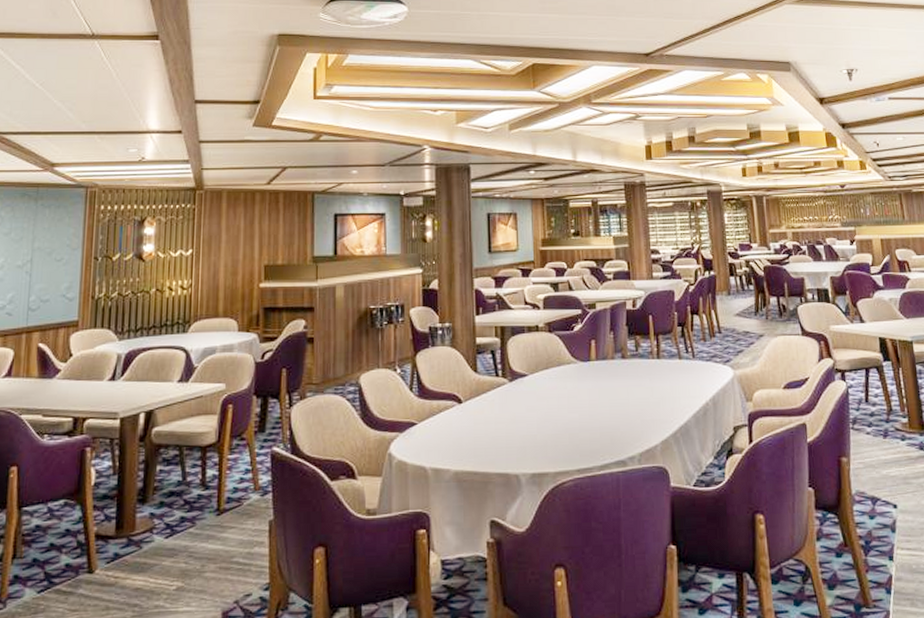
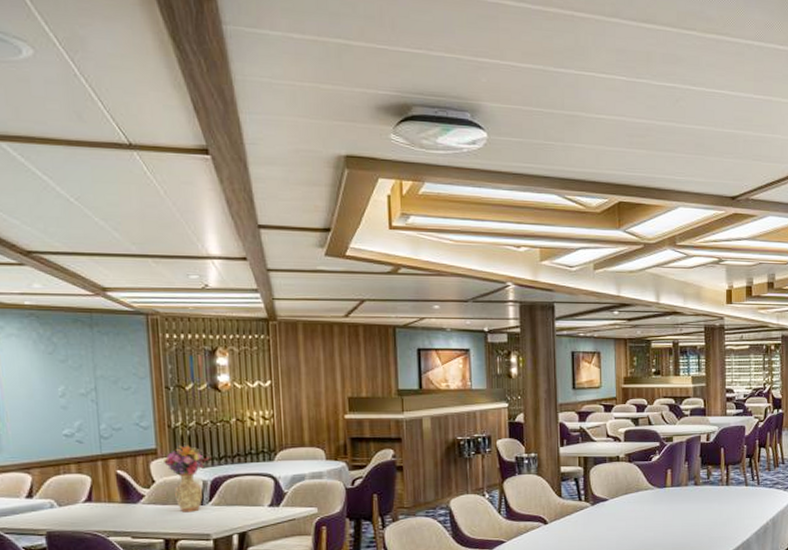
flower arrangement: none [83,314,128,389] -> present [164,442,211,513]

